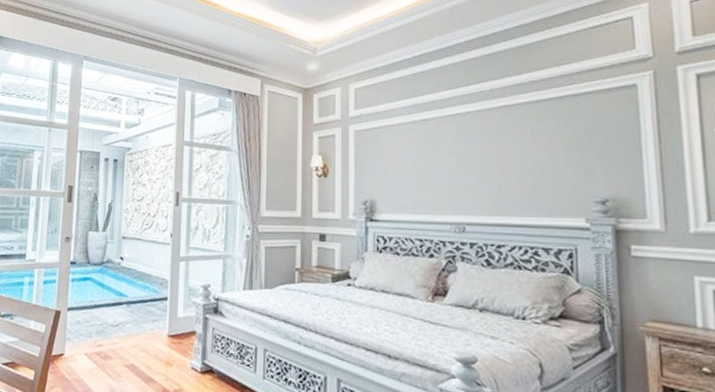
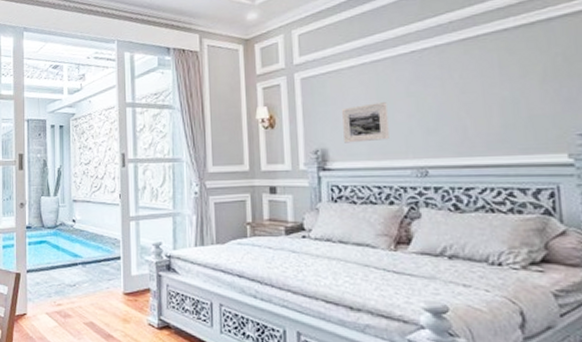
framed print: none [391,159,432,196] -> present [342,102,389,143]

